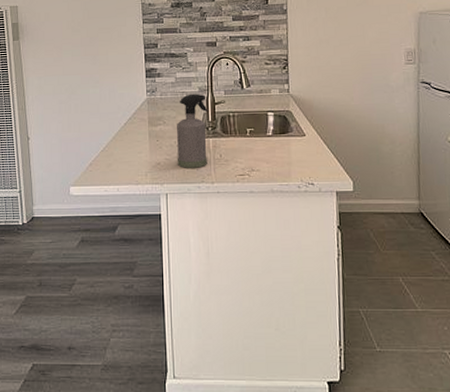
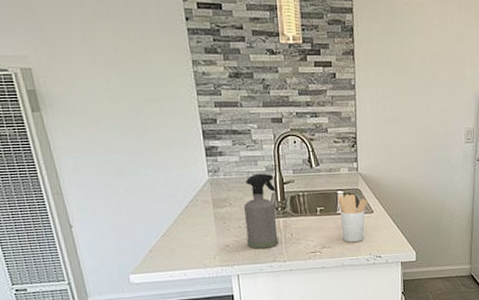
utensil holder: none [268,115,300,166] -> present [337,193,368,242]

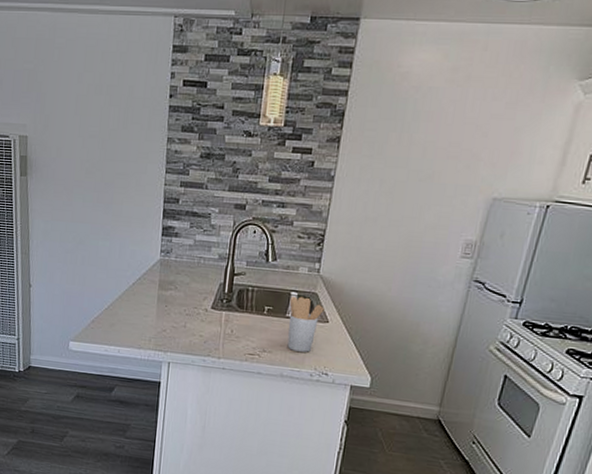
spray bottle: present [244,173,279,249] -> none [185,260,226,341]

